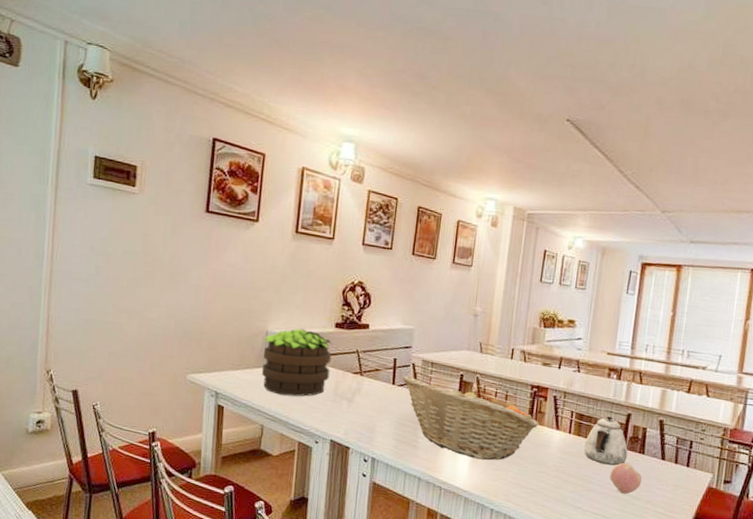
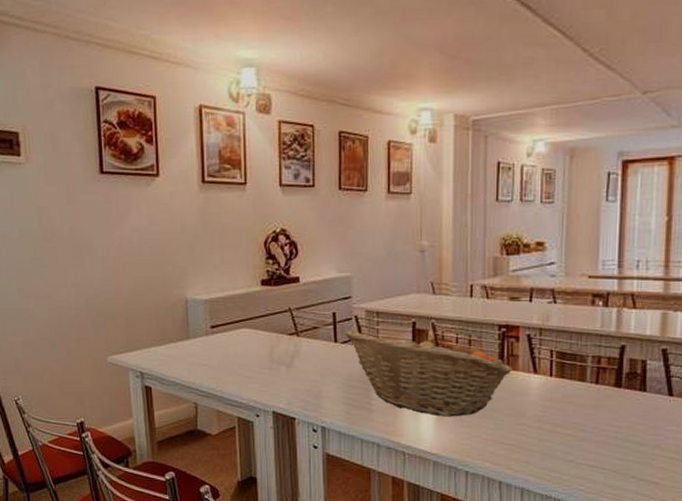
potted plant: present [261,328,334,397] -> none [184,291,262,368]
teapot: present [584,416,628,466] -> none [570,352,625,408]
apple: present [609,463,642,494] -> none [605,404,646,441]

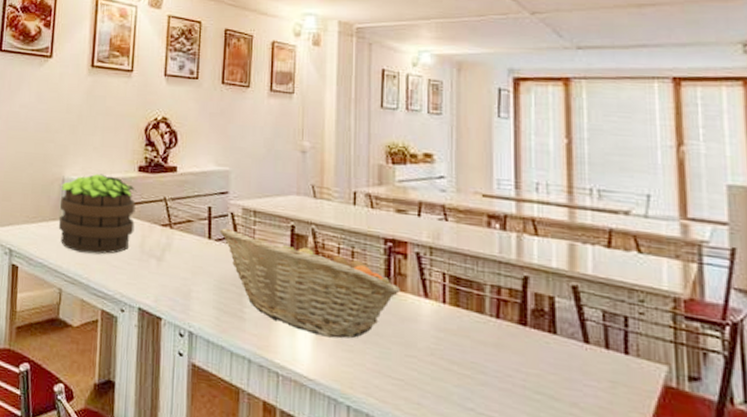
potted plant: none [184,291,262,368] -> present [58,173,138,255]

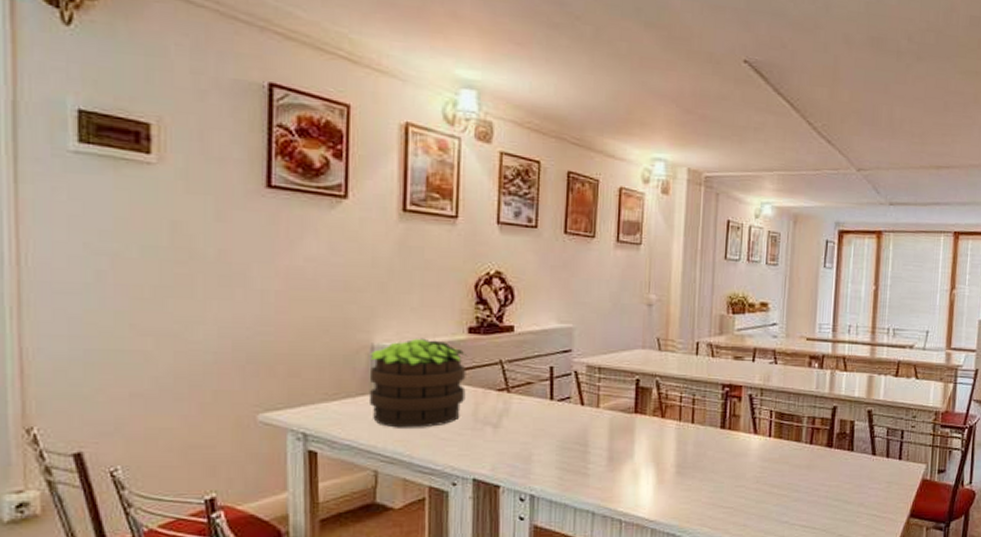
fruit basket: present [219,228,400,338] -> none [562,387,734,480]

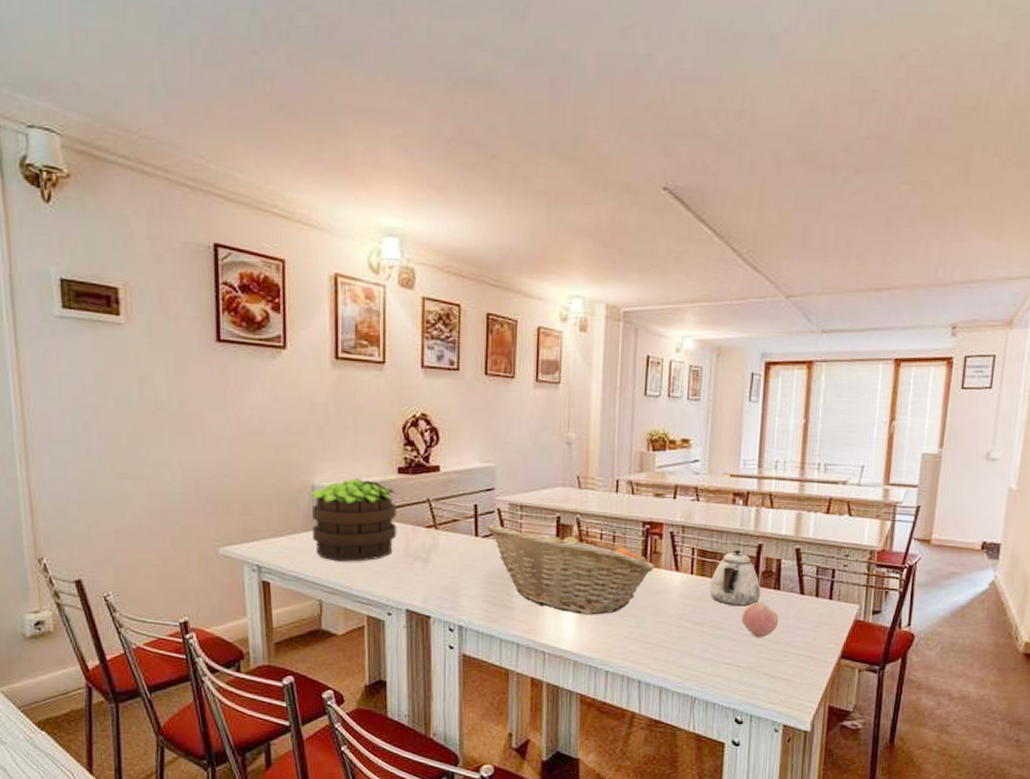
fruit basket: none [562,387,734,480] -> present [486,524,655,615]
teapot: none [787,412,836,468] -> present [709,550,761,606]
apple: none [817,464,853,500] -> present [741,602,779,638]

